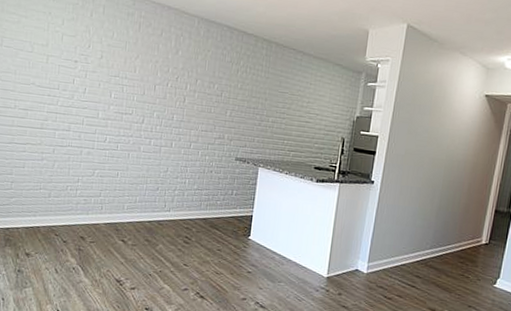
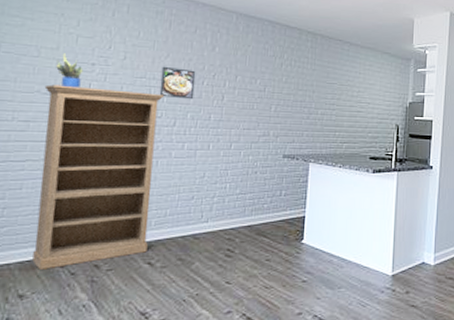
bookshelf: none [35,78,135,236] -> present [32,84,165,270]
potted plant: none [46,50,68,83] -> present [56,53,84,88]
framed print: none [130,66,162,100] -> present [159,66,196,100]

